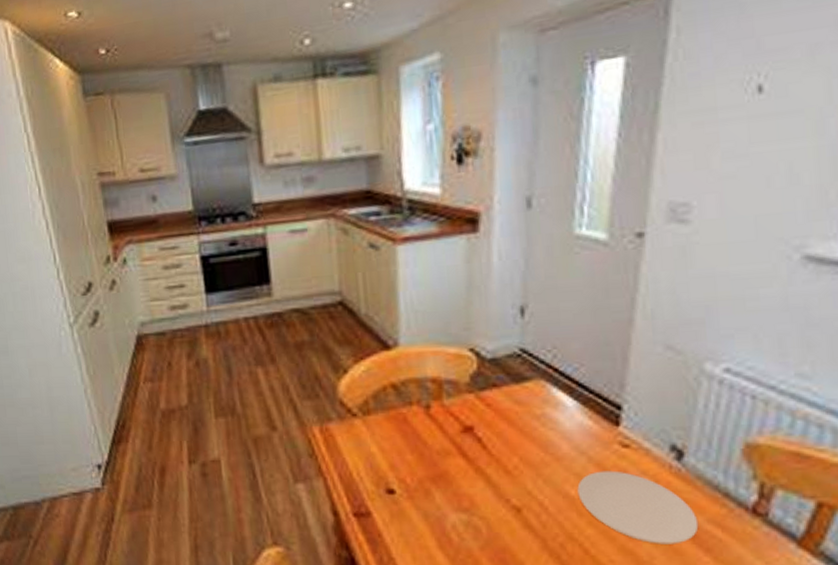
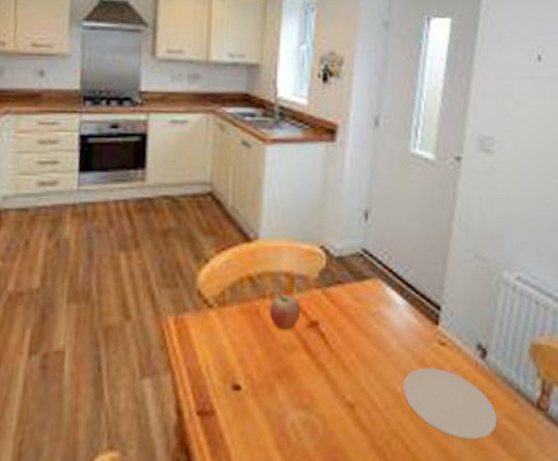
fruit: none [417,399,453,436] -> present [269,293,301,330]

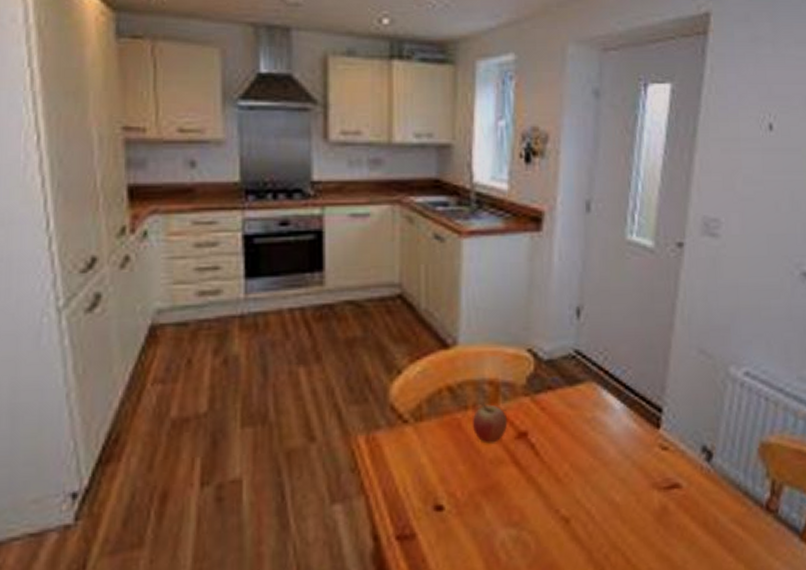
plate: present [403,367,498,440] -> none [622,474,724,548]

